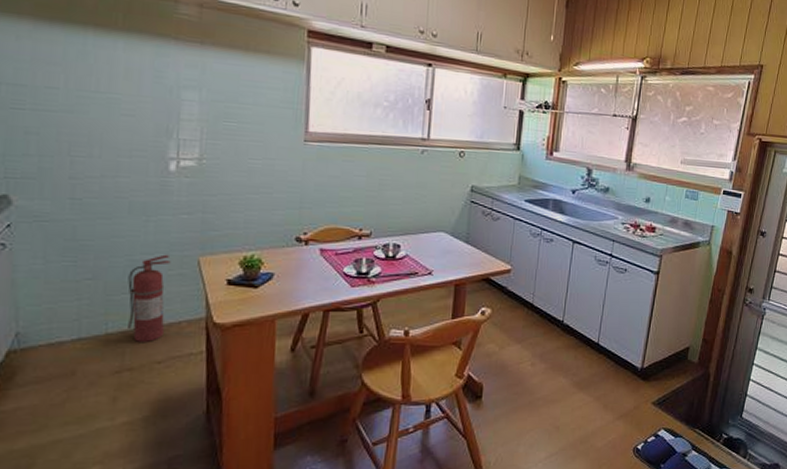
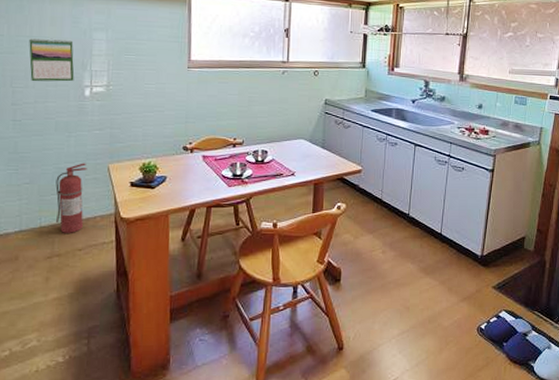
calendar: none [94,94,156,152] -> present [29,38,75,82]

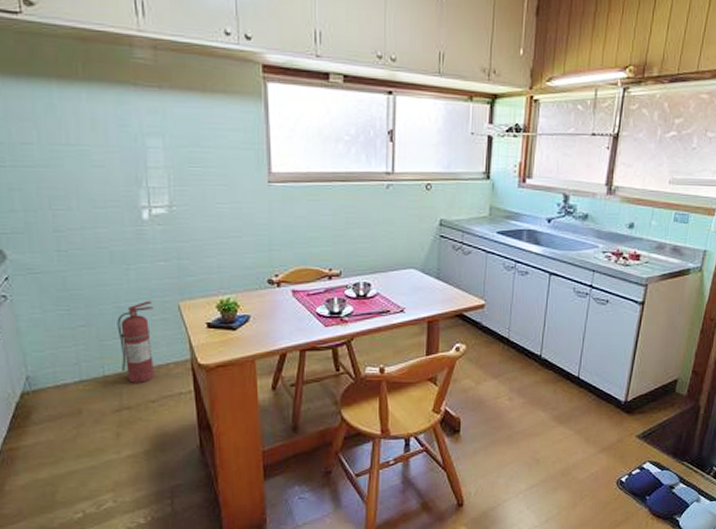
calendar: present [29,38,75,82] -> none [66,147,128,202]

